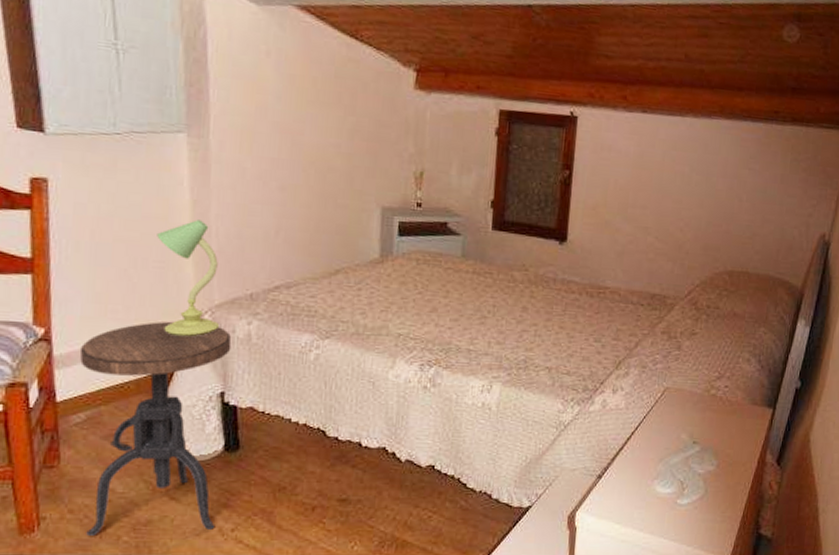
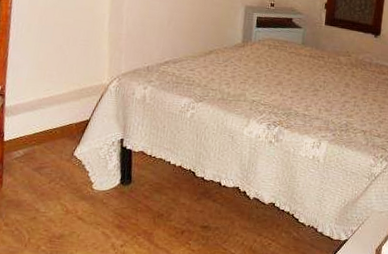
side table: present [79,321,232,536] -> none [15,84,132,245]
table lamp: present [157,220,220,337] -> none [84,11,126,97]

